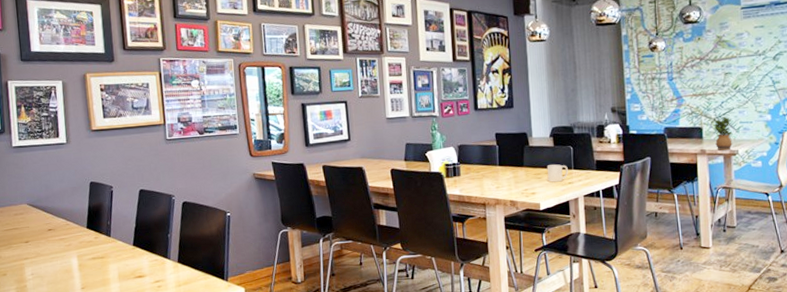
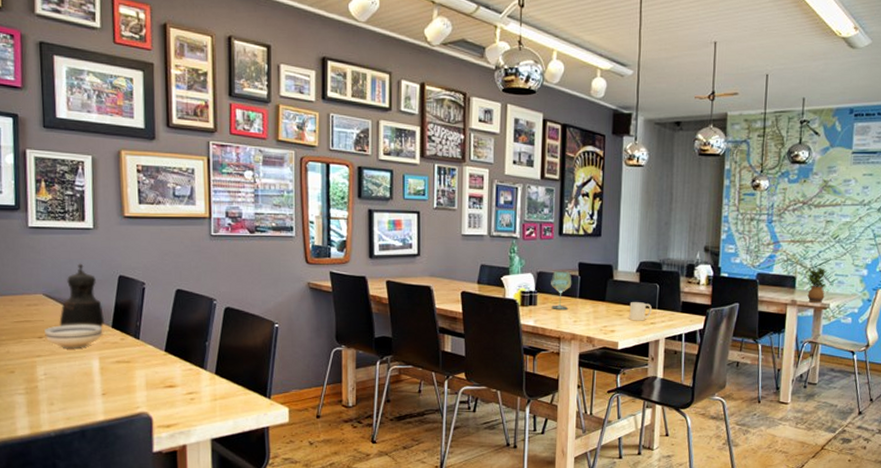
bowl: none [30,227,79,250] -> present [44,324,103,349]
coffeepot: none [42,174,80,231] -> present [59,263,104,327]
wine glass: none [471,142,491,178] -> present [551,271,572,309]

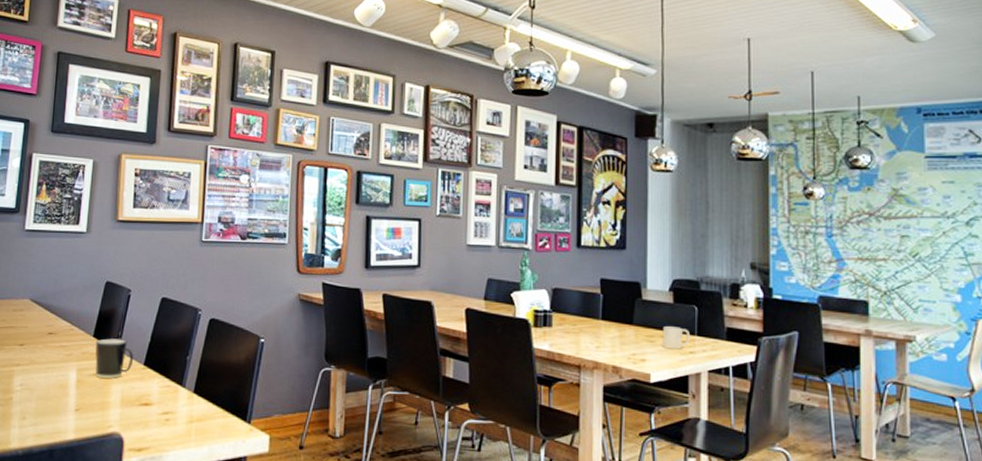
bowl: present [44,324,103,349] -> none [26,332,84,359]
coffeepot: present [59,263,104,327] -> none [42,268,87,336]
mug: none [114,328,154,366] -> present [95,338,133,379]
wine glass: present [551,271,572,309] -> none [568,288,593,333]
potted plant: present [807,267,827,304] -> none [883,291,909,335]

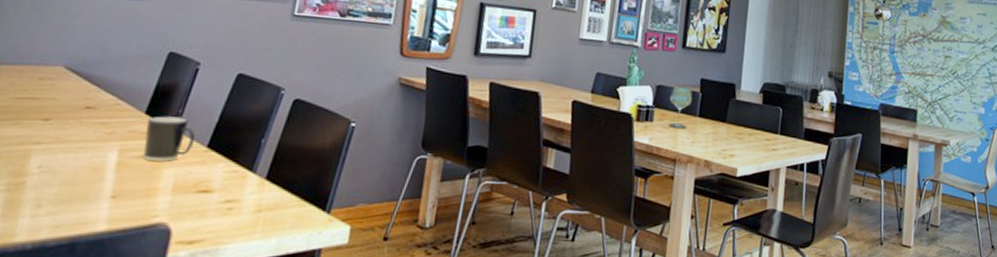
wine glass: none [568,288,593,333] -> present [668,86,693,128]
mug: present [662,326,691,350] -> none [749,125,775,147]

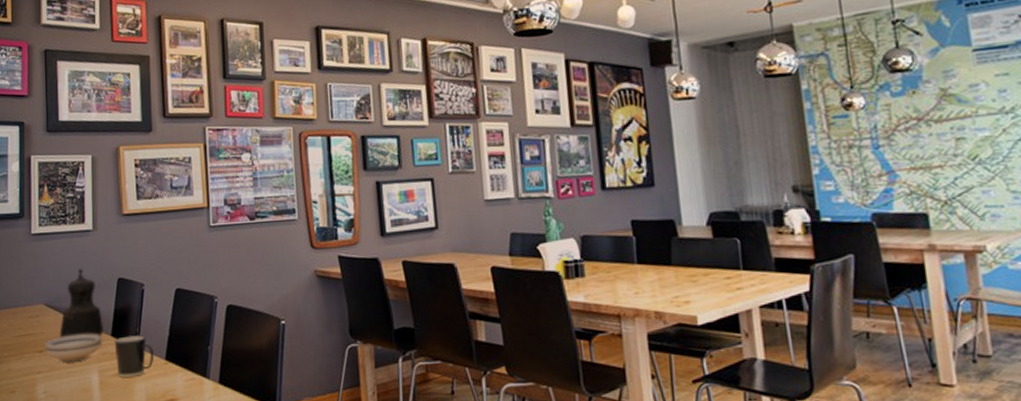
bowl: none [53,106,134,138] -> present [45,334,102,363]
coffeepot: none [76,33,139,112] -> present [59,268,103,338]
wine glass: present [668,86,693,128] -> none [599,232,627,280]

